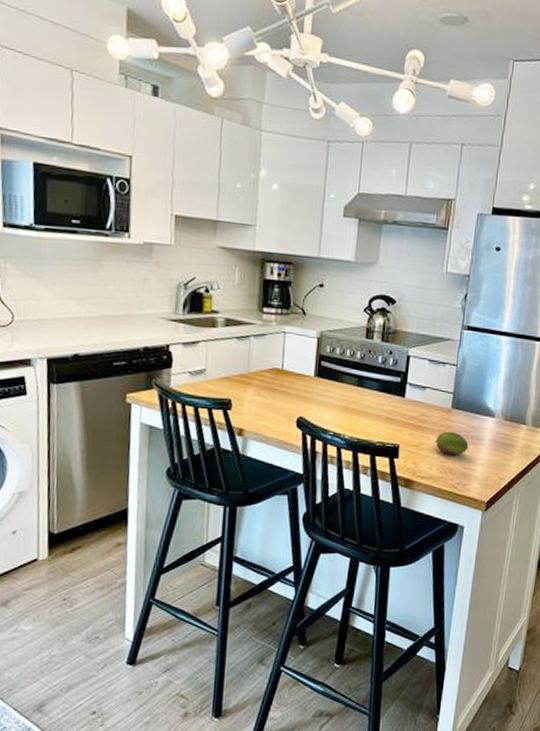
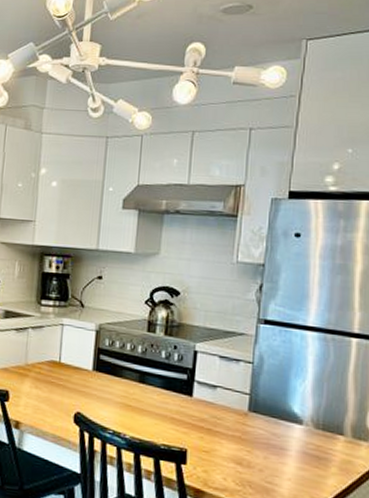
fruit: present [435,431,469,456] -> none [229,437,271,467]

